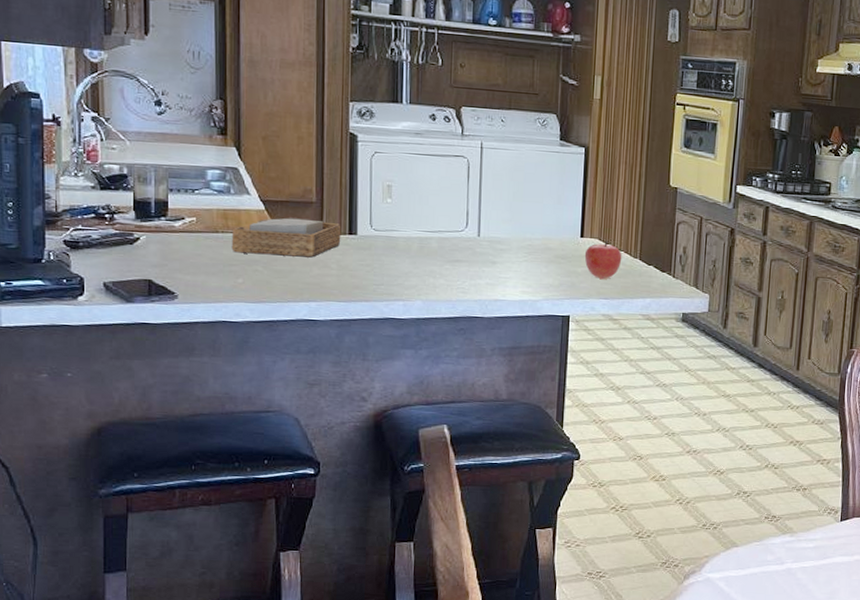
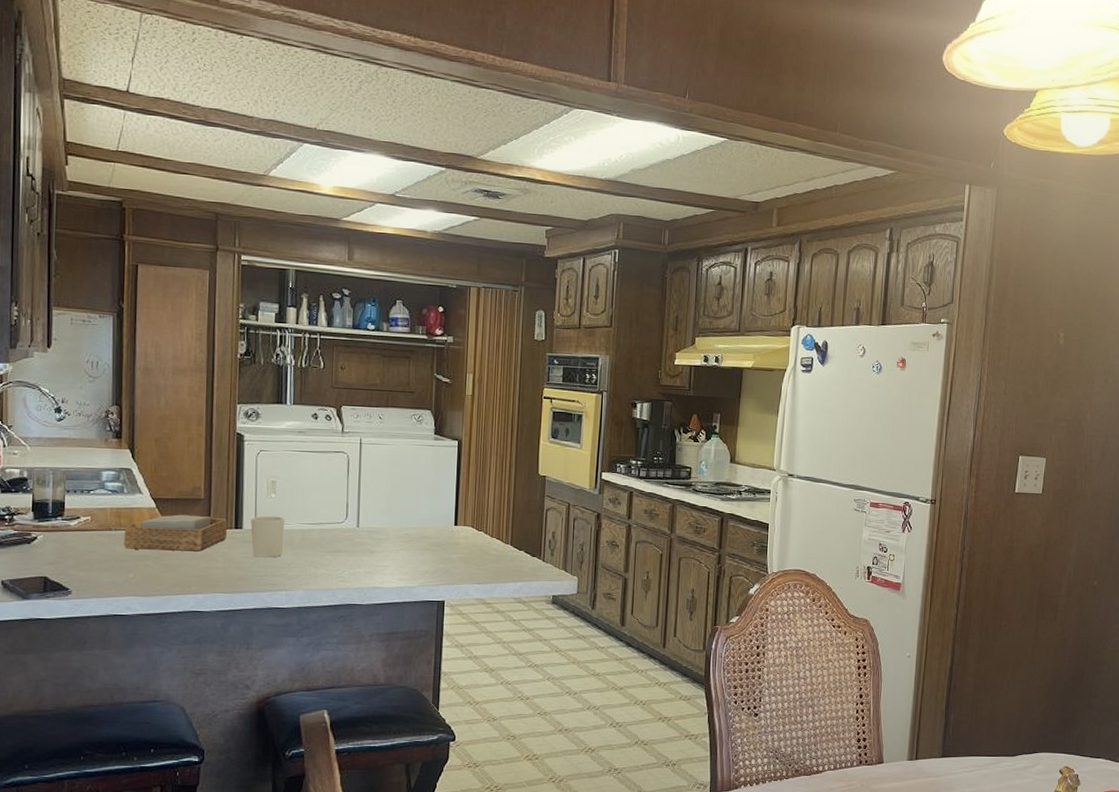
mug: none [365,221,402,266] -> present [250,515,285,558]
fruit: present [584,241,622,279] -> none [458,528,494,565]

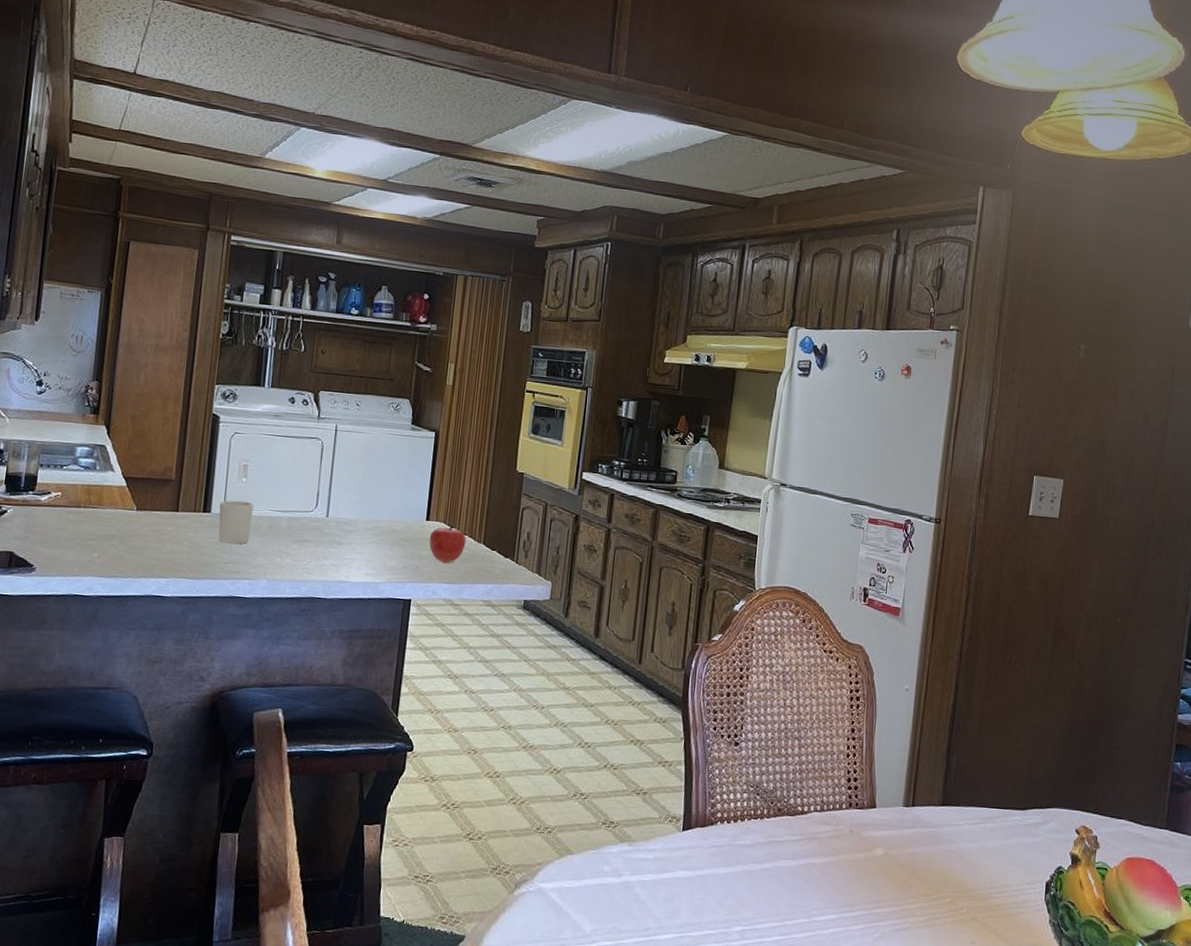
napkin holder: present [123,514,228,552] -> none [91,494,196,534]
fruit: none [458,528,494,565] -> present [429,524,466,563]

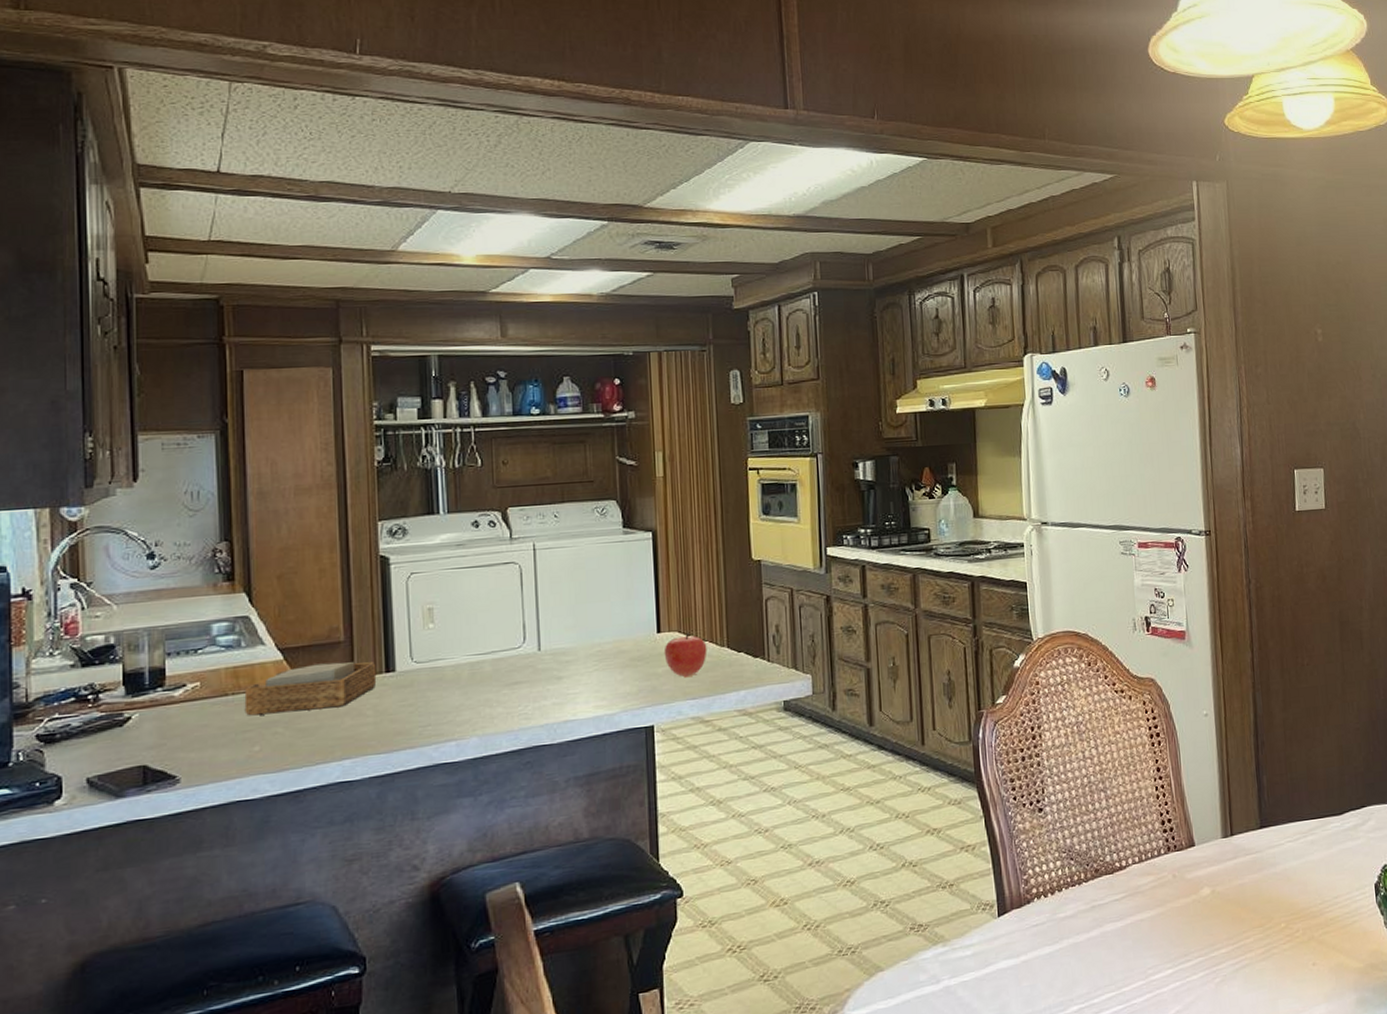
napkin holder: none [91,494,196,534] -> present [244,662,377,716]
mug: present [218,500,254,545] -> none [405,650,449,704]

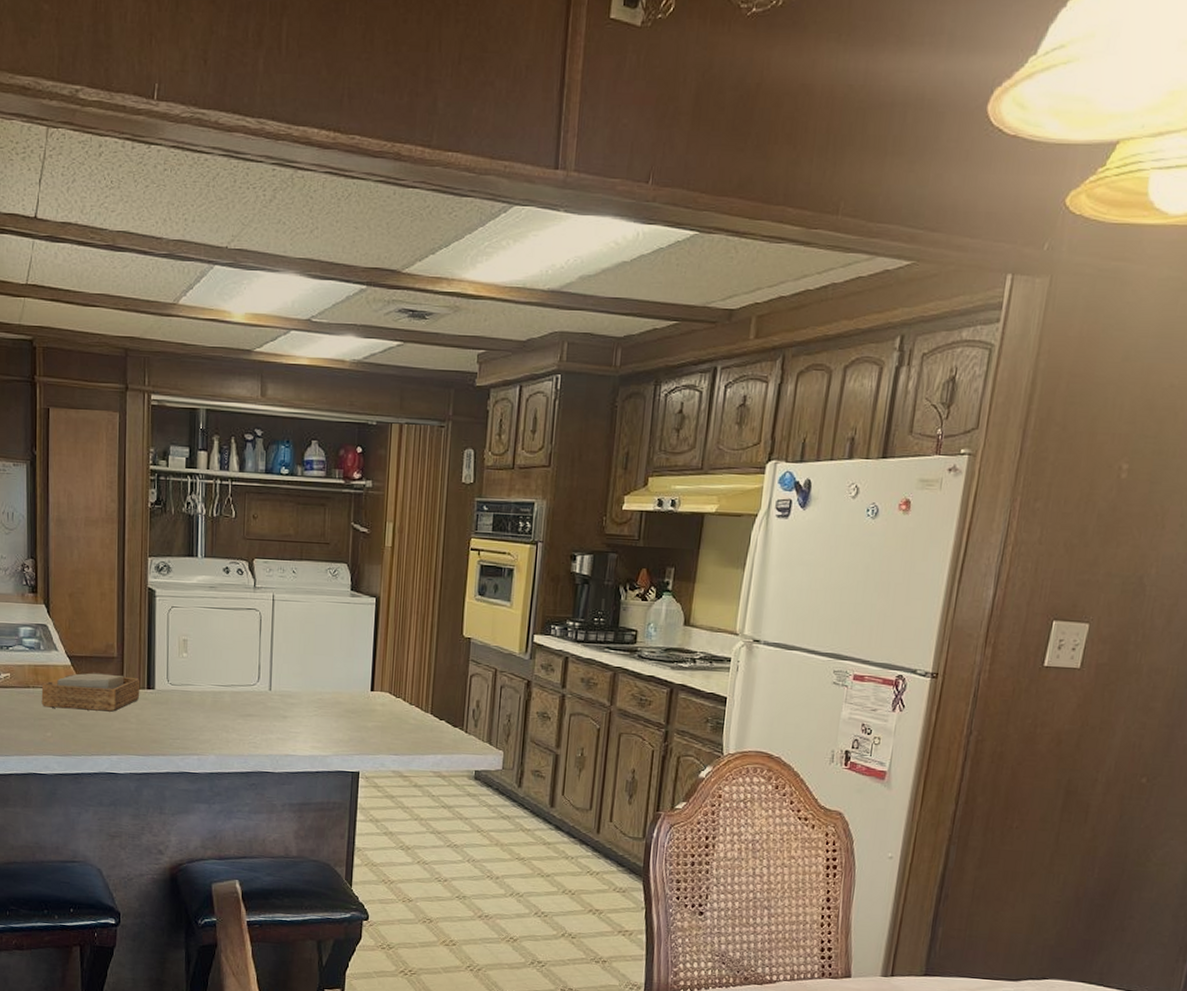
fruit: present [663,632,708,677] -> none [374,694,413,734]

